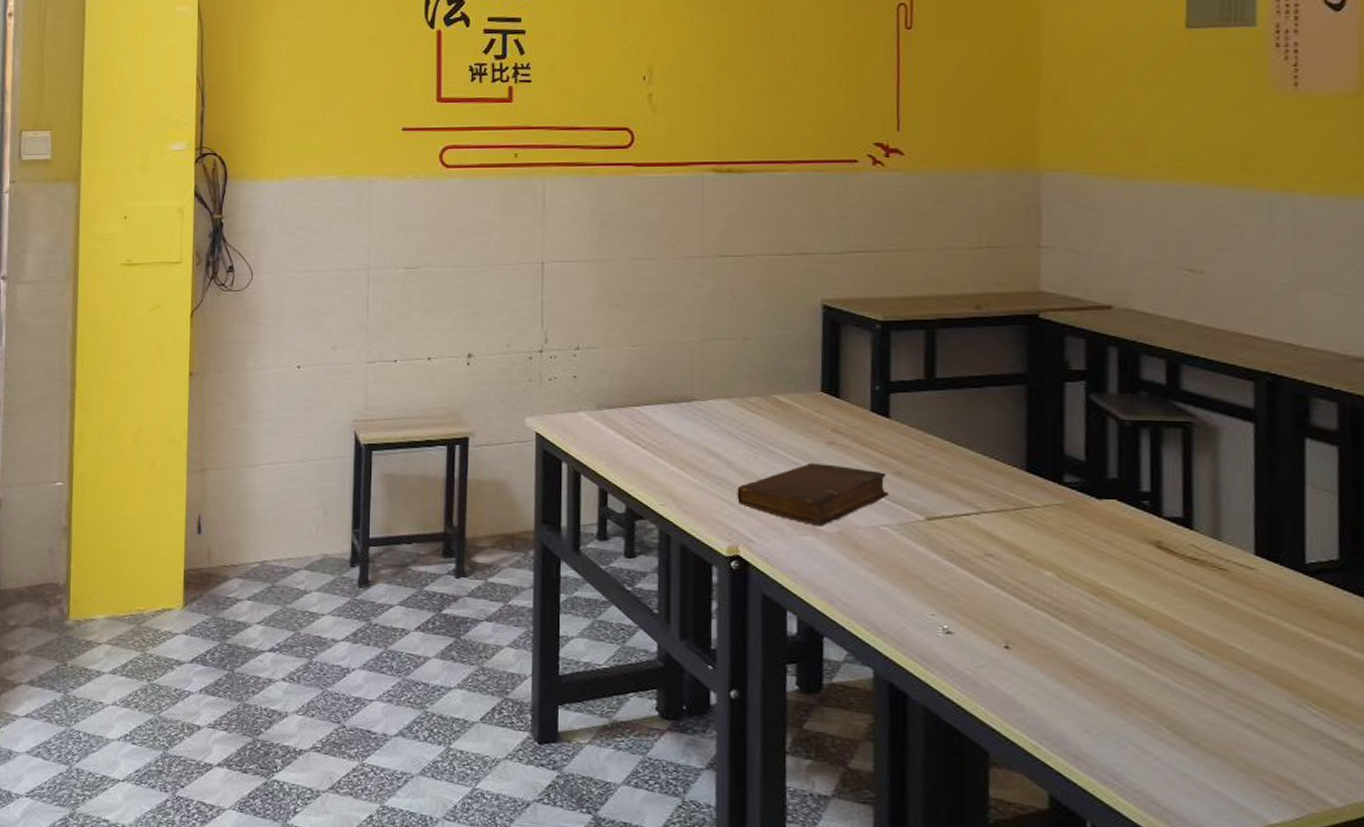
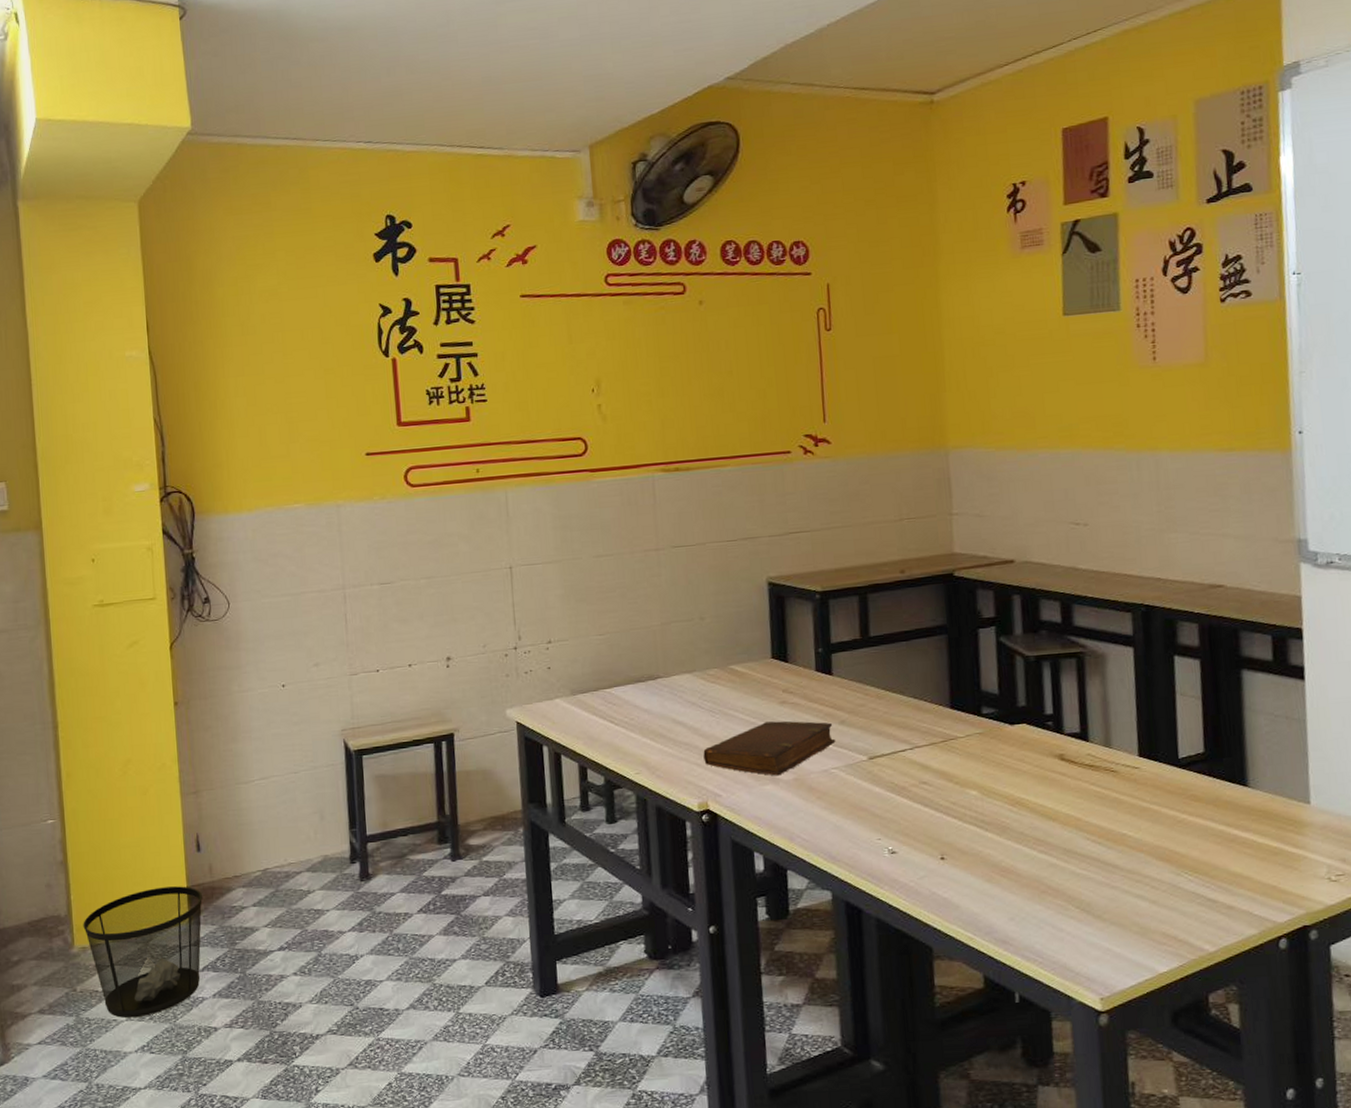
waste bin: none [80,567,199,703] -> present [83,886,203,1018]

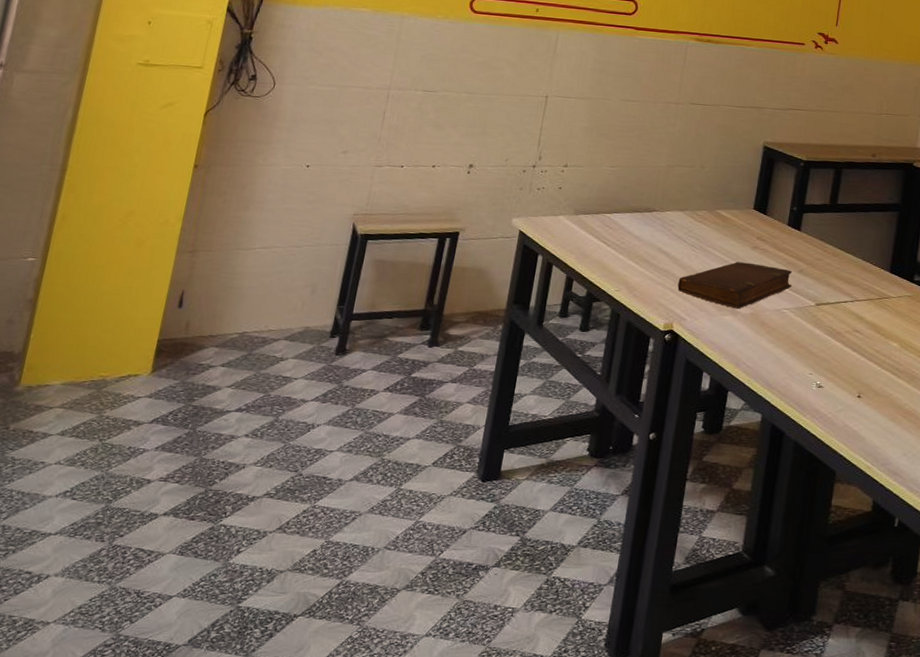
waste bin: present [83,886,203,1018] -> none [35,337,173,462]

